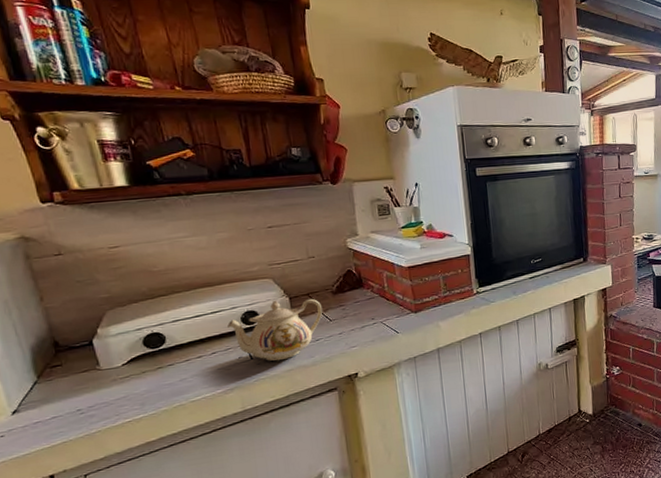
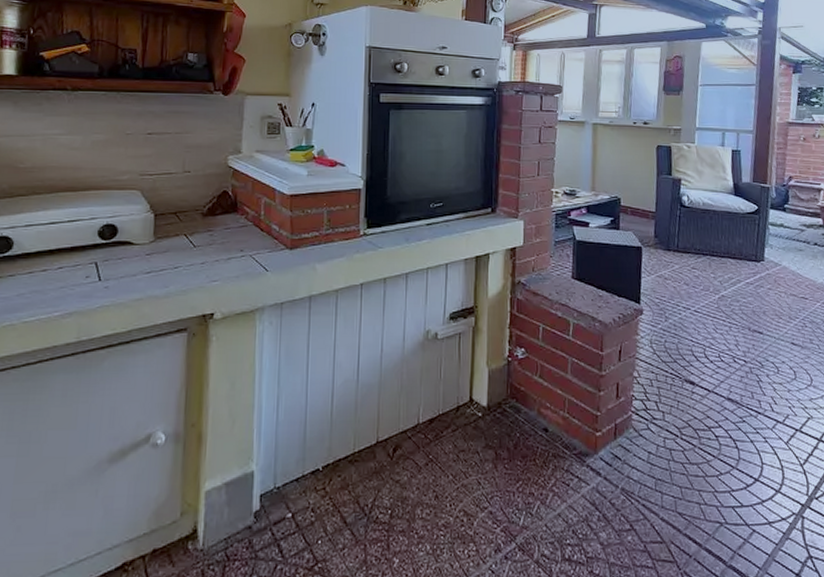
teapot: present [227,298,323,361] -> none [82,215,189,287]

